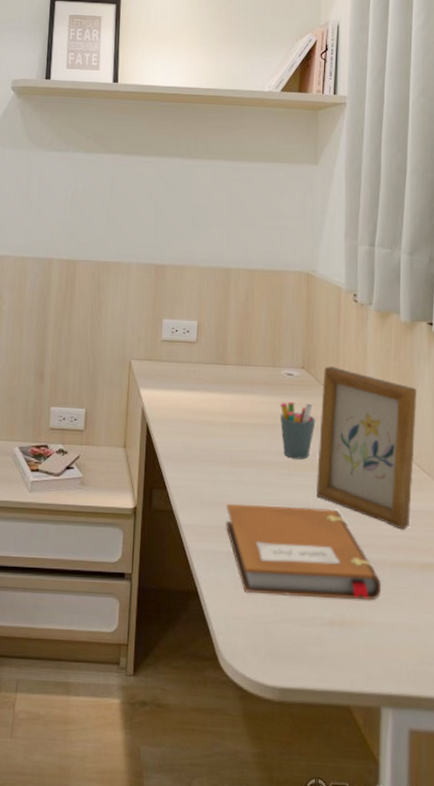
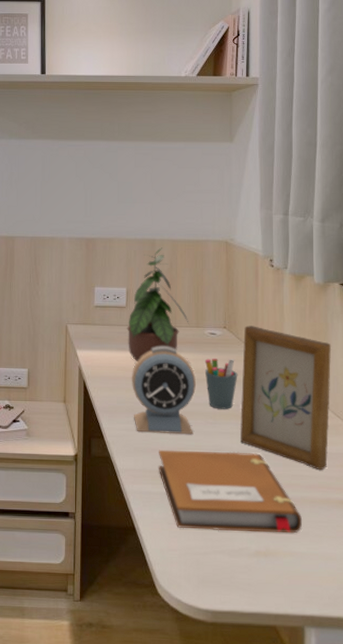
potted plant: none [196,277,265,403] -> present [127,247,189,361]
alarm clock: none [200,386,270,487] -> present [132,345,196,435]

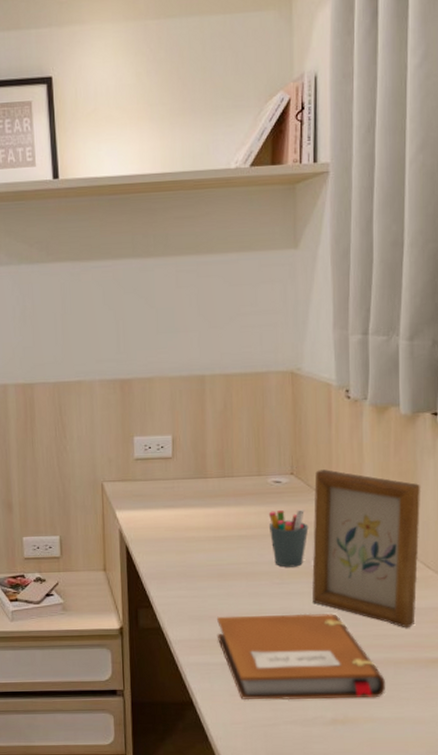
potted plant: present [127,247,189,361] -> none [174,384,249,519]
alarm clock: present [132,345,196,435] -> none [182,499,259,599]

